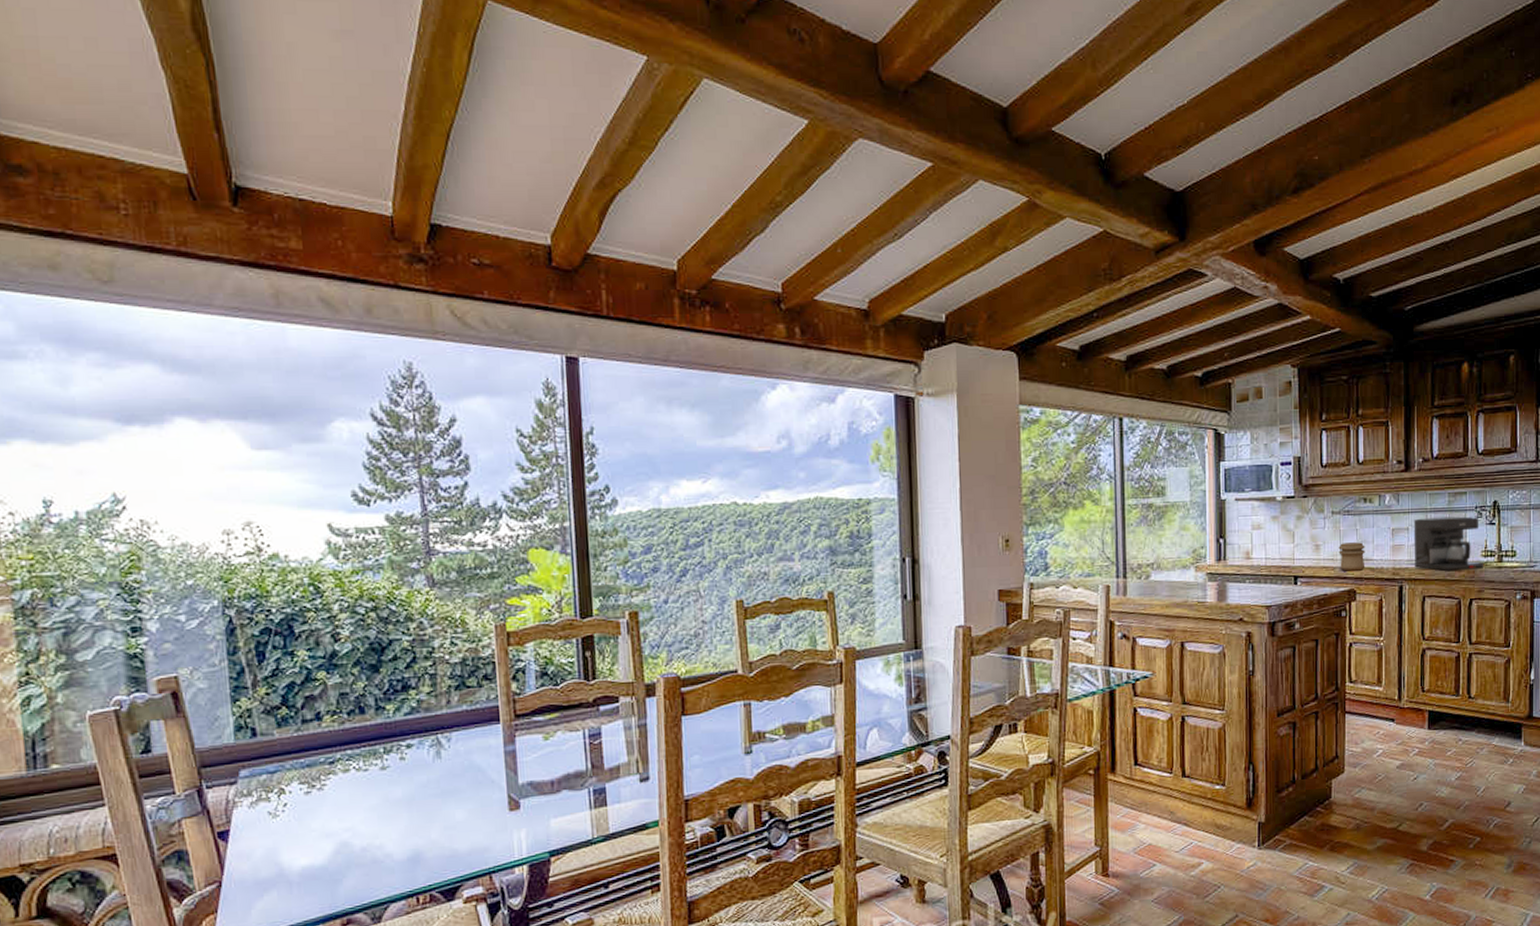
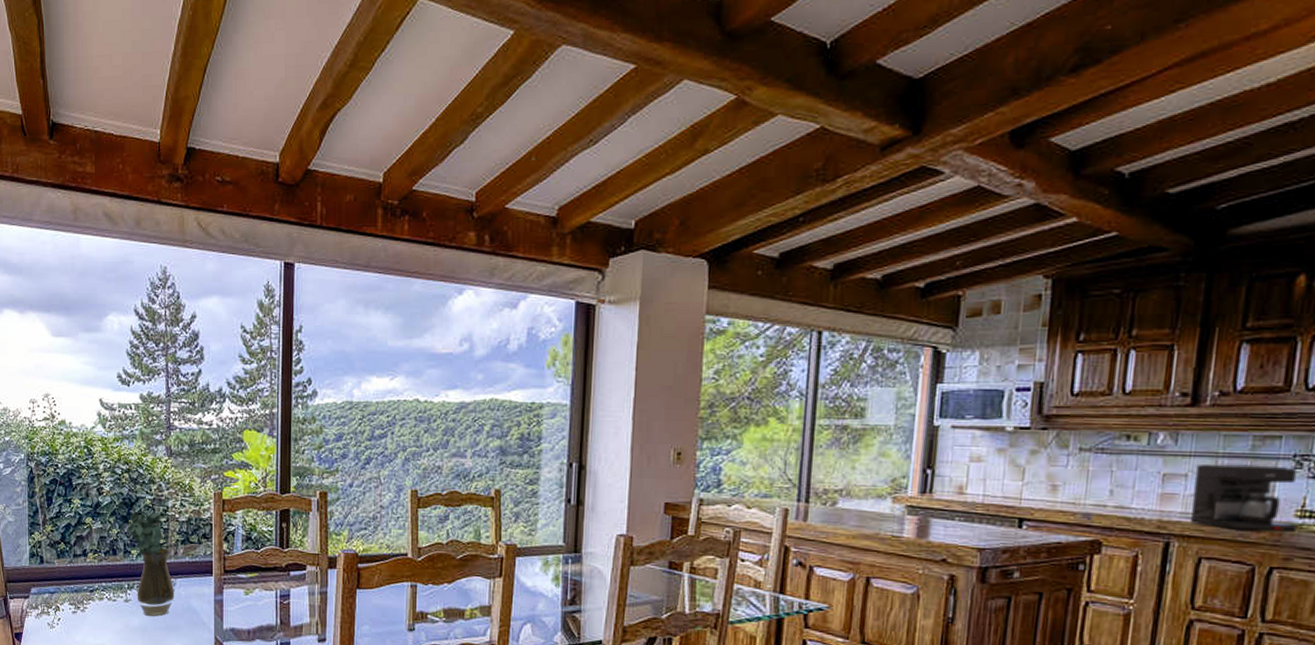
vase: none [377,652,451,783] -> present [127,507,175,617]
jar: present [1338,542,1365,571] -> none [1083,485,1122,520]

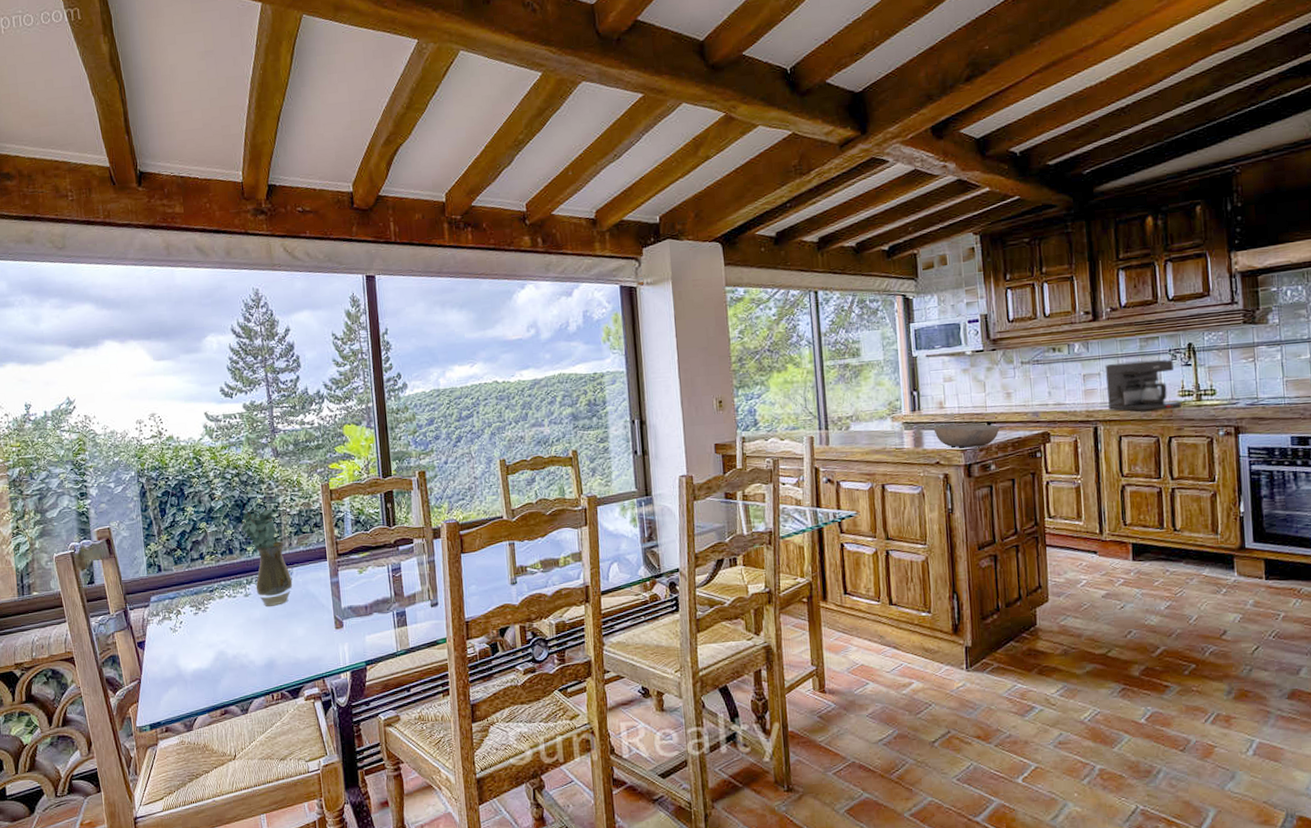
bowl: none [945,516,1035,548] -> present [933,424,1000,448]

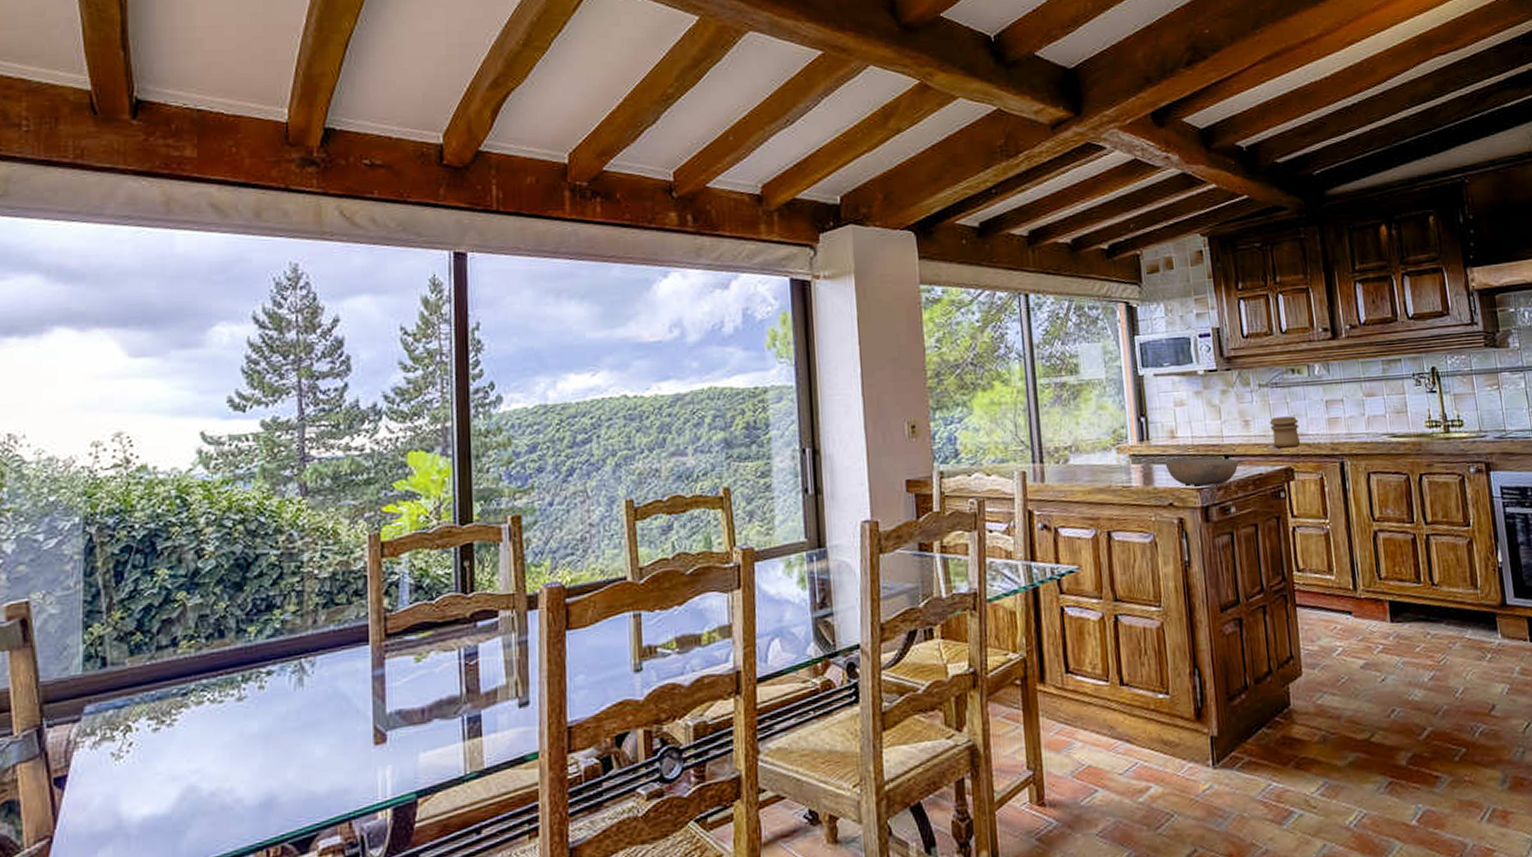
vase: present [241,507,293,607] -> none [241,568,314,715]
jar: none [1030,388,1057,416] -> present [1269,416,1300,448]
coffee maker: present [1105,359,1181,413] -> none [1347,385,1430,446]

